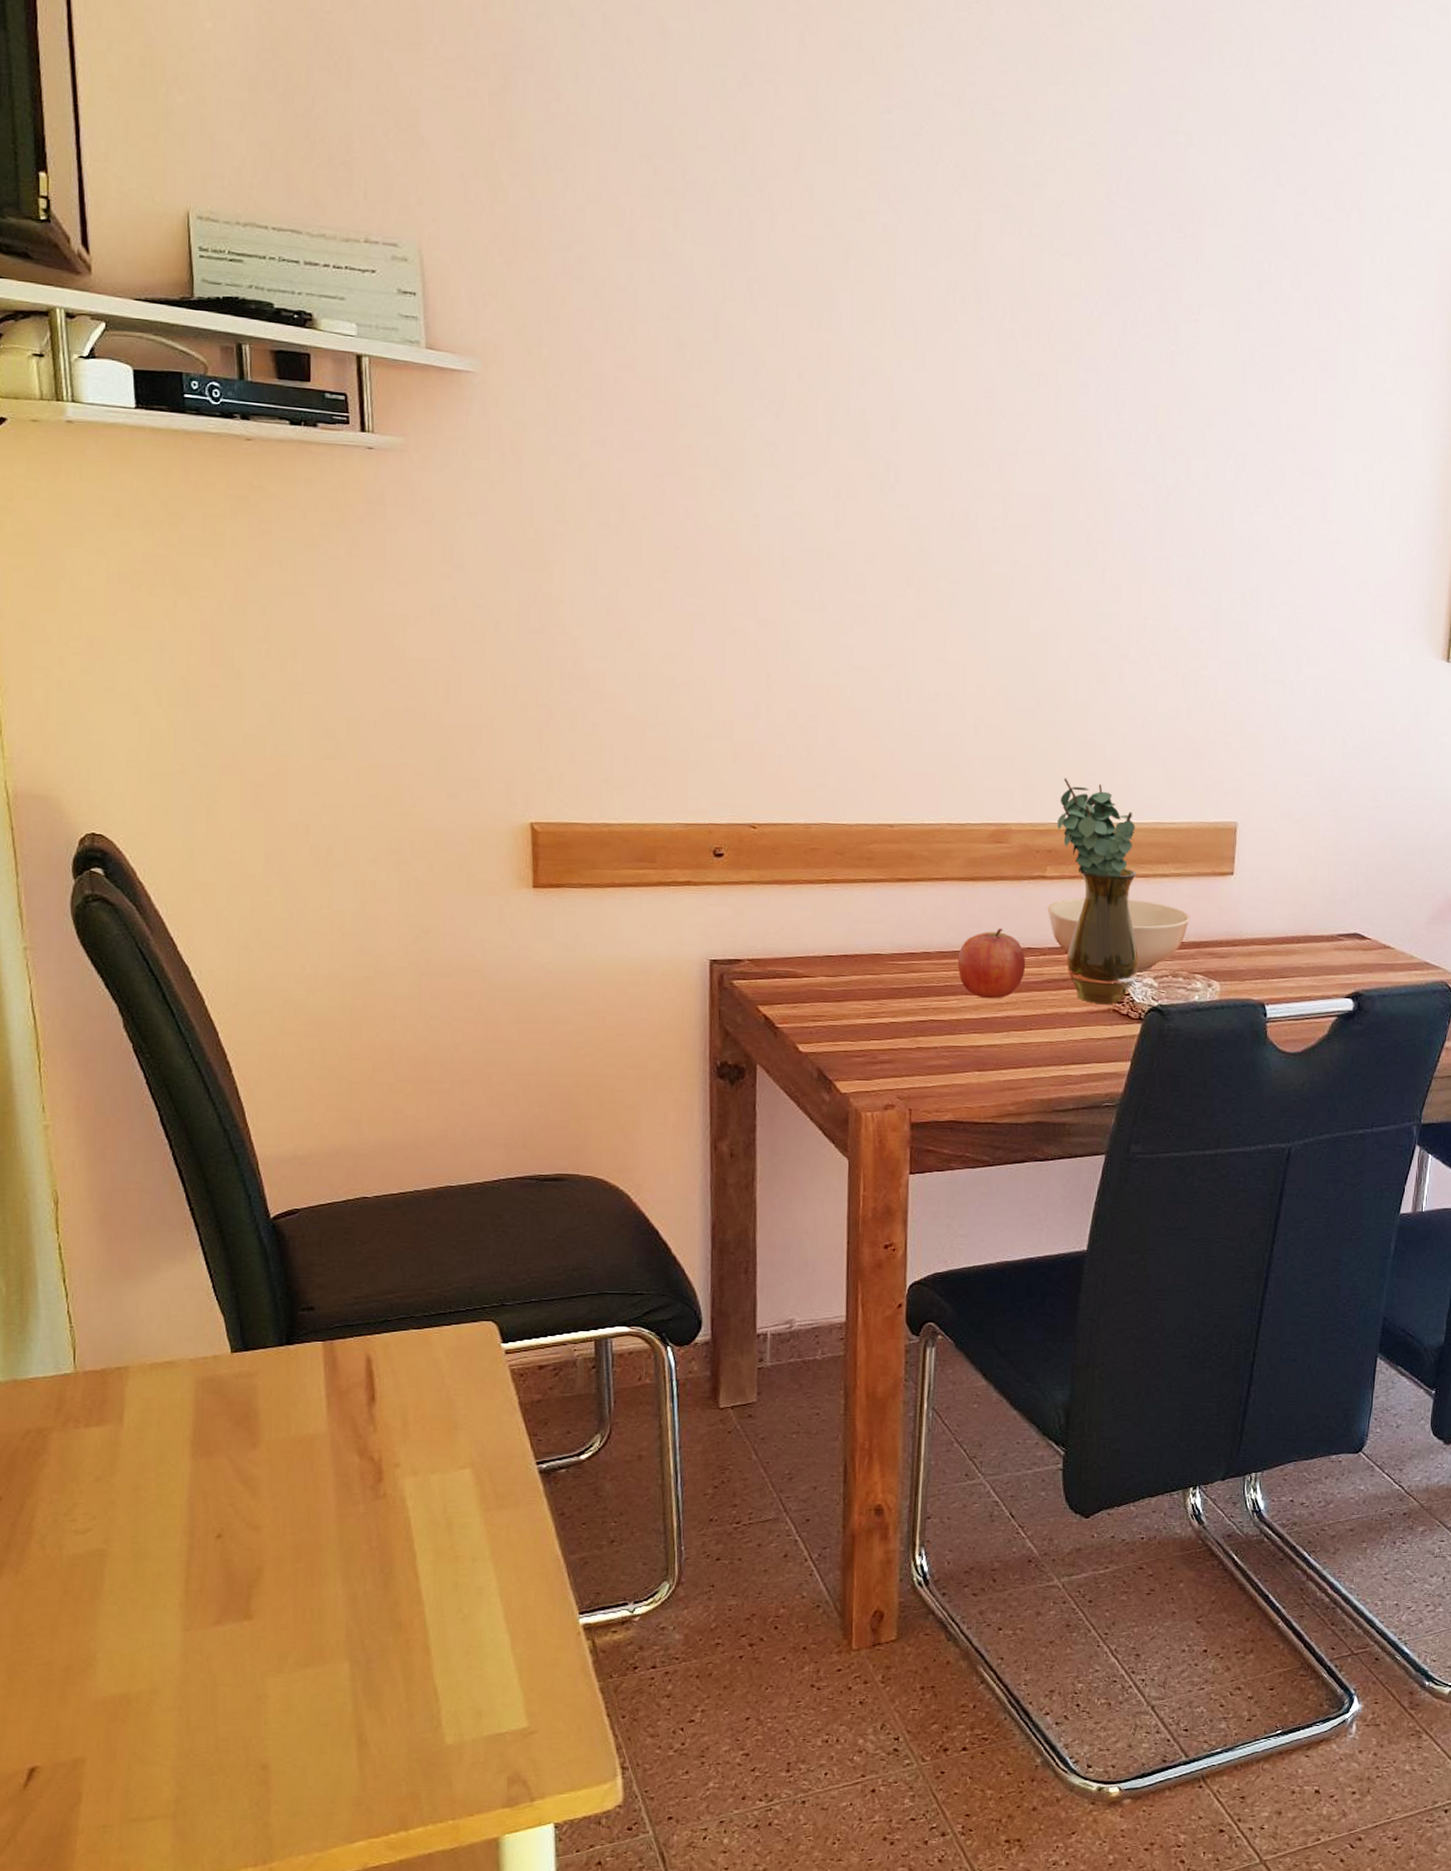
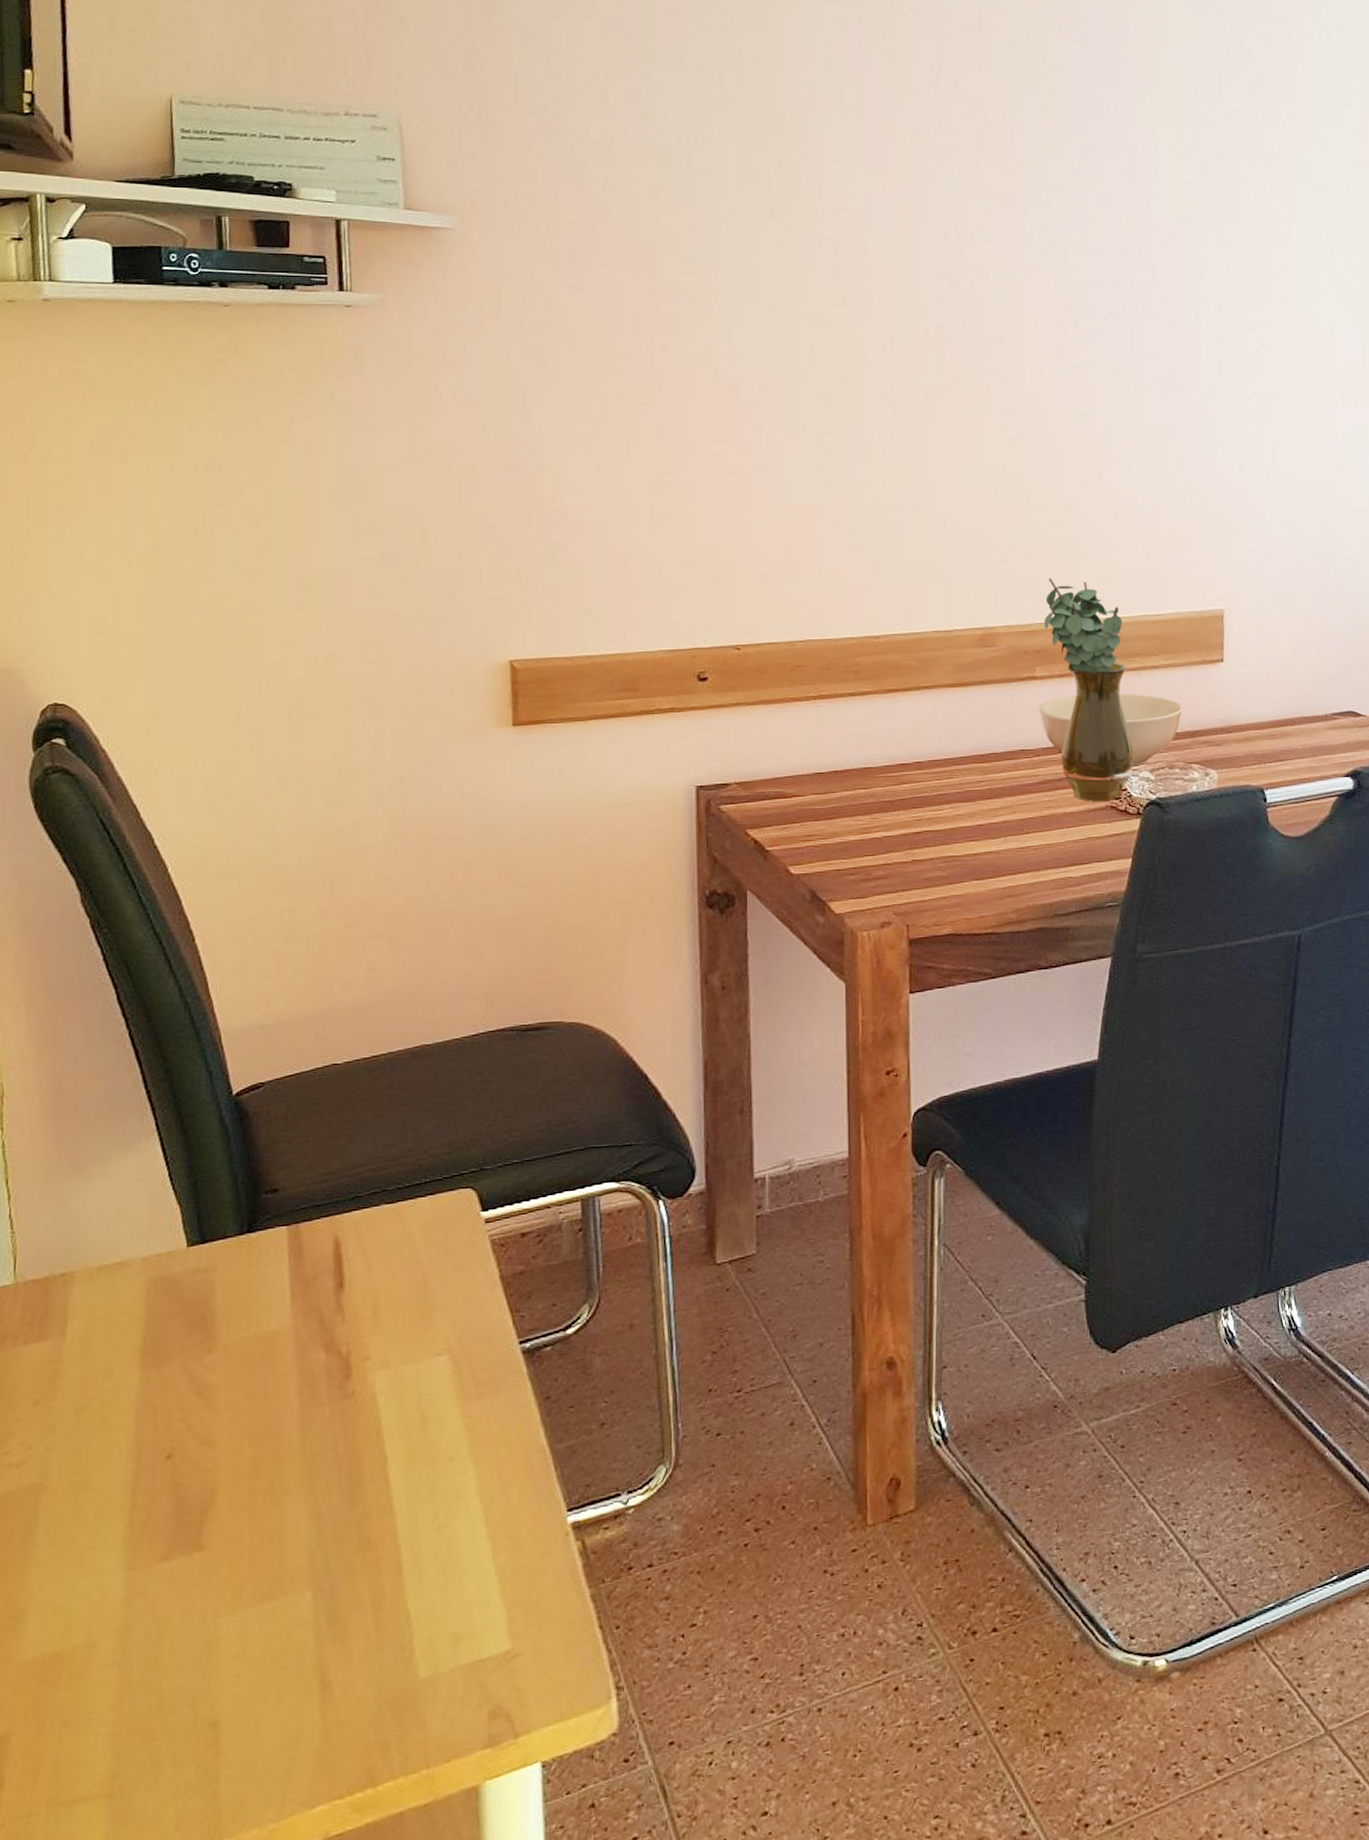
fruit: present [957,928,1026,999] -> none [950,732,1020,805]

